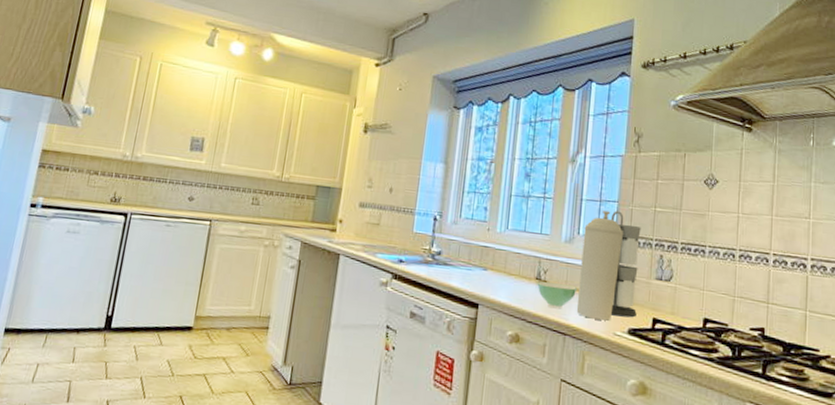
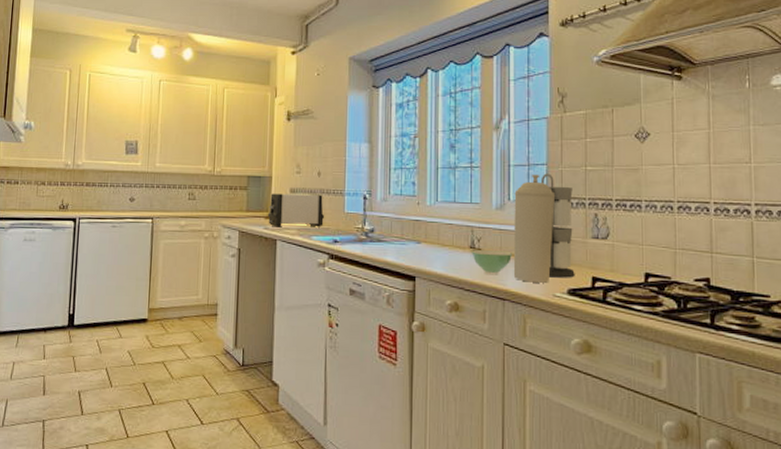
toaster: none [333,206,393,245] -> present [267,193,325,227]

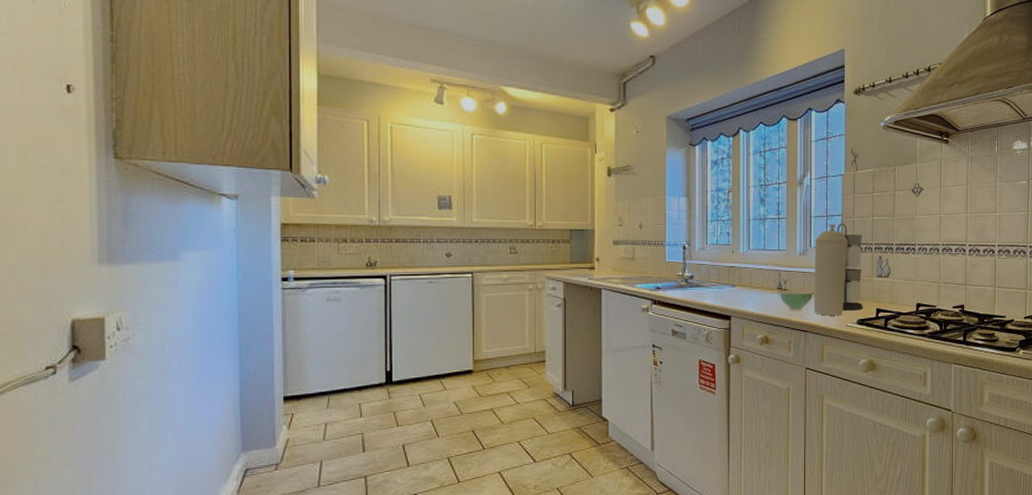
toaster: present [267,193,325,227] -> none [591,245,647,277]

